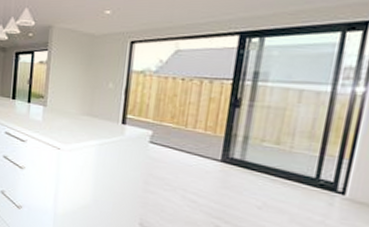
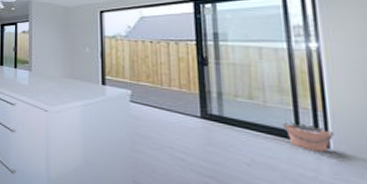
bucket: none [303,168,353,199] -> present [282,122,334,152]

